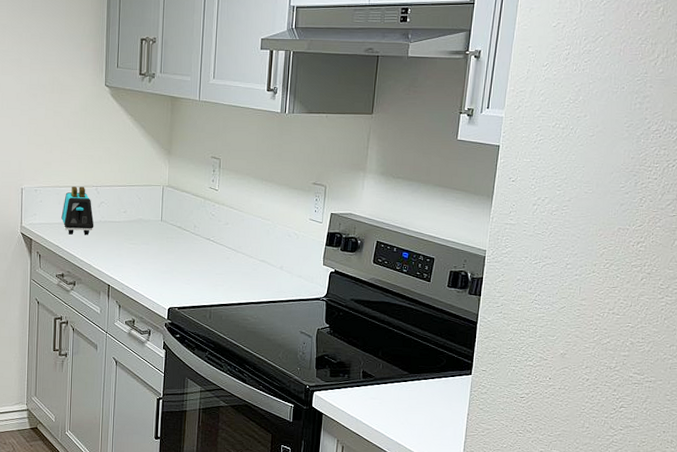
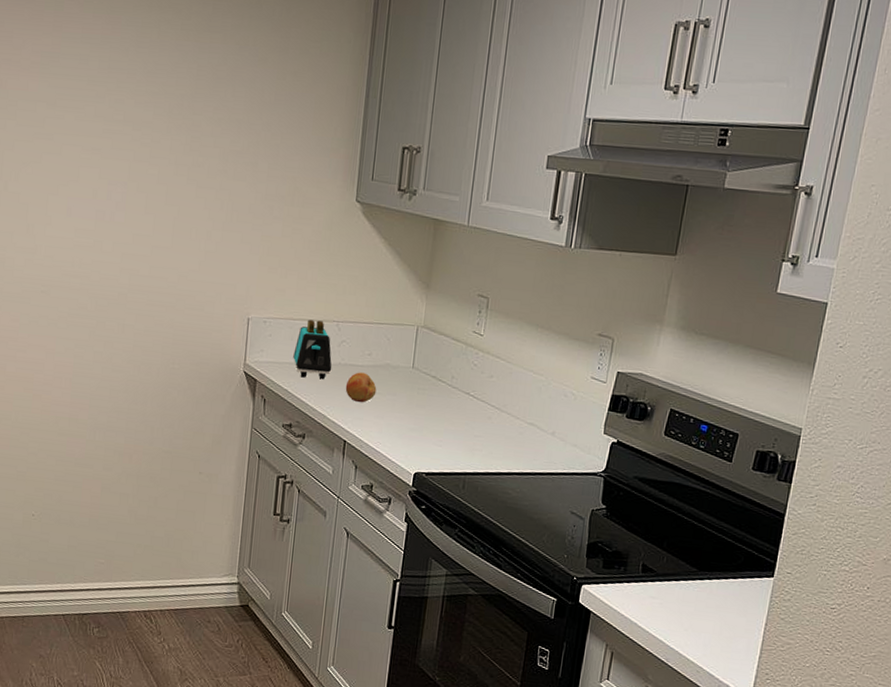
fruit: none [106,227,133,253] -> present [345,372,377,403]

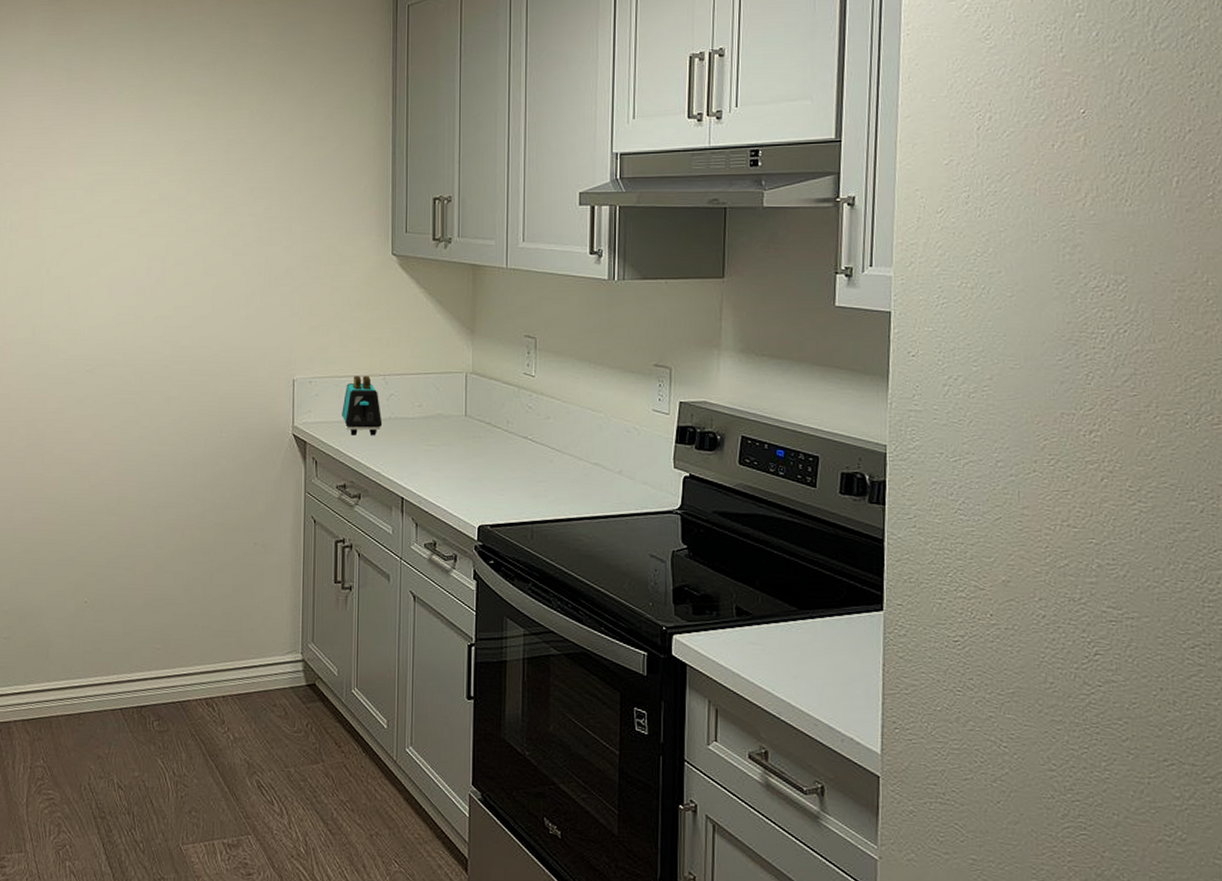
fruit: present [345,372,377,403] -> none [398,425,430,457]

